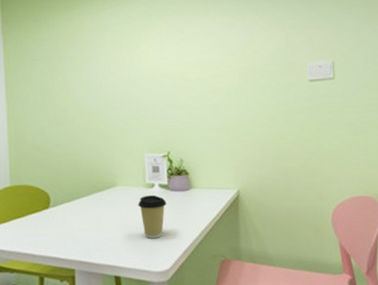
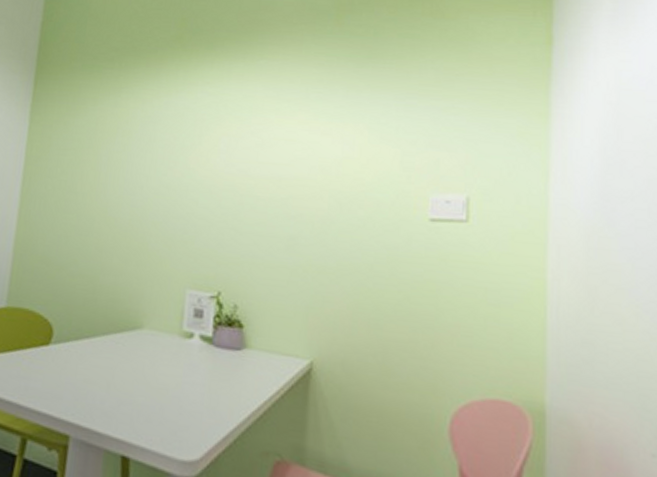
coffee cup: present [138,194,167,239] -> none [167,347,208,412]

